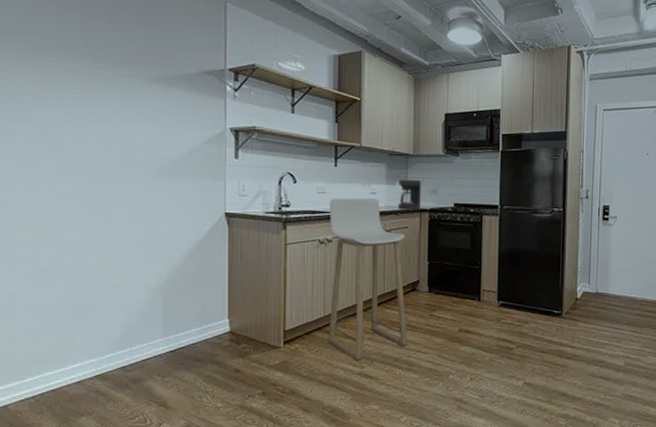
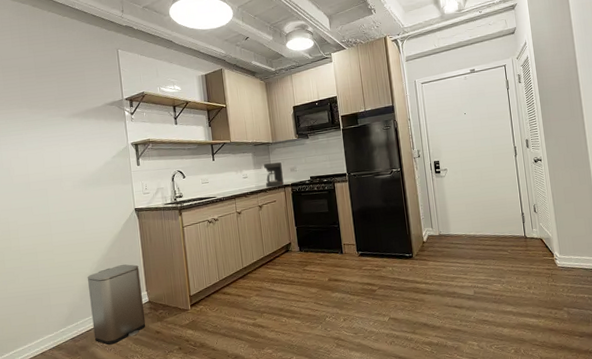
pedal bin: none [151,281,223,380] -> present [87,264,146,345]
bar stool: present [328,198,407,361] -> none [212,182,288,314]

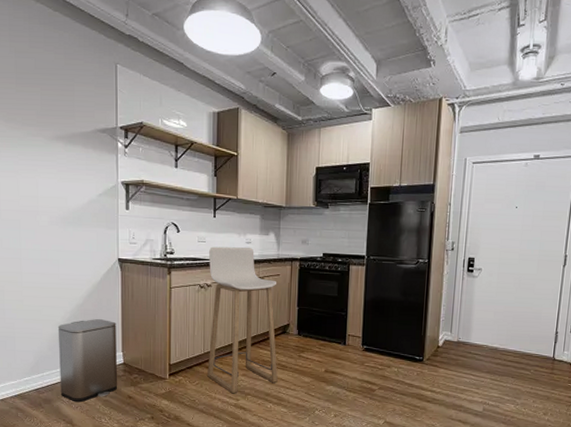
bar stool: none [212,182,288,314] -> present [207,246,278,394]
coffee maker: present [264,161,284,188] -> none [271,229,292,259]

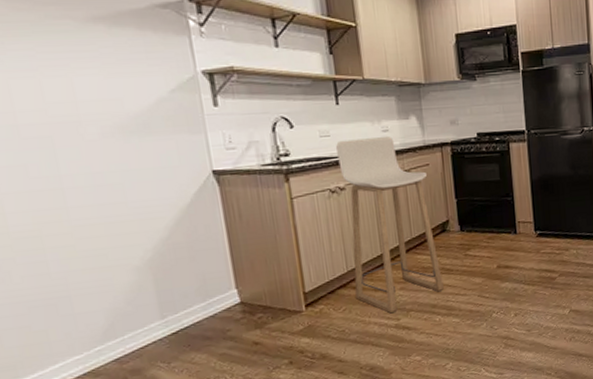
pedal bin: present [57,318,118,403] -> none [135,251,237,365]

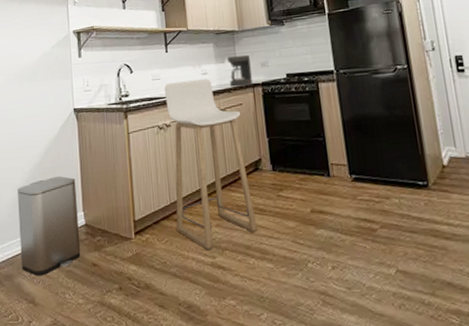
pedal bin: none [135,251,237,365] -> present [17,176,81,276]
coffee maker: none [412,110,441,146] -> present [228,54,253,87]

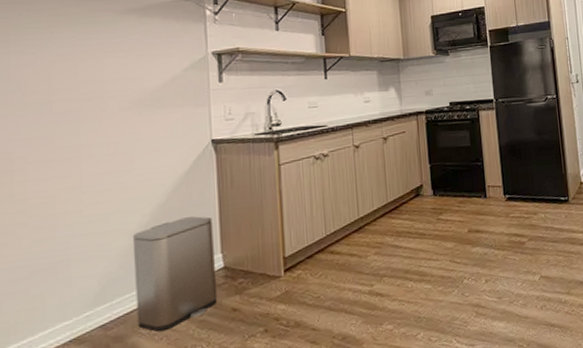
bar stool: present [165,79,257,250] -> none [323,107,417,280]
coffee maker: present [228,54,253,87] -> none [392,82,416,115]

